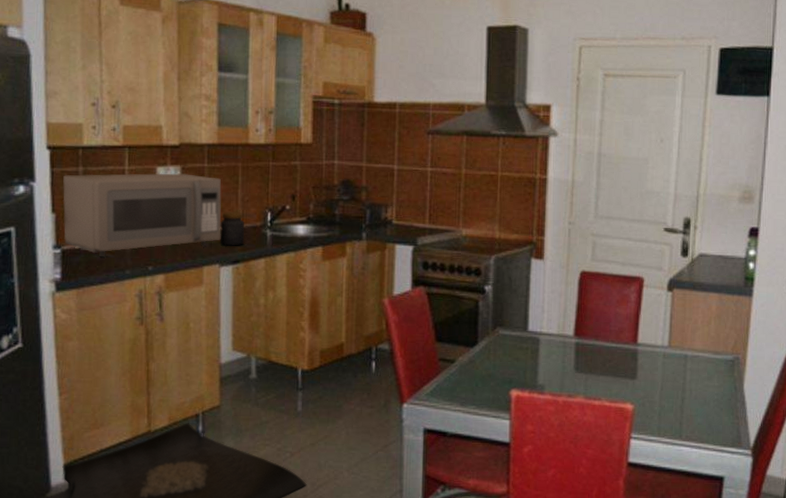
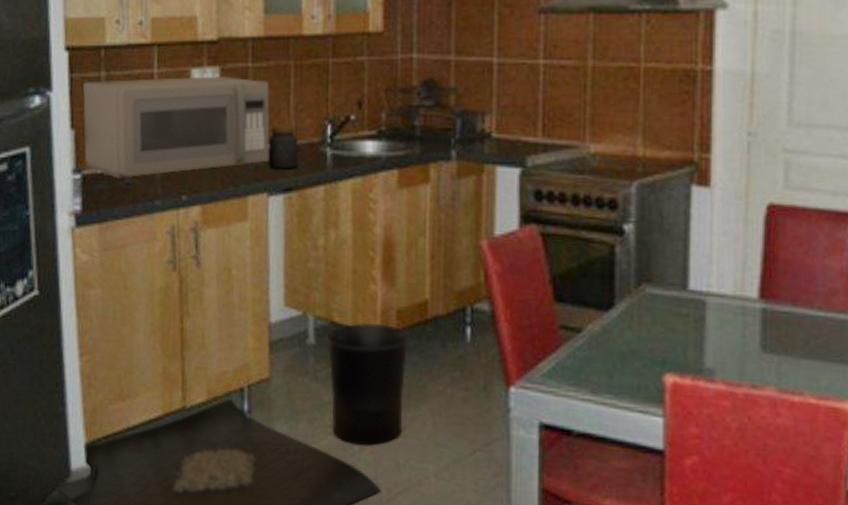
waste bin: none [265,361,329,452] -> present [326,323,409,445]

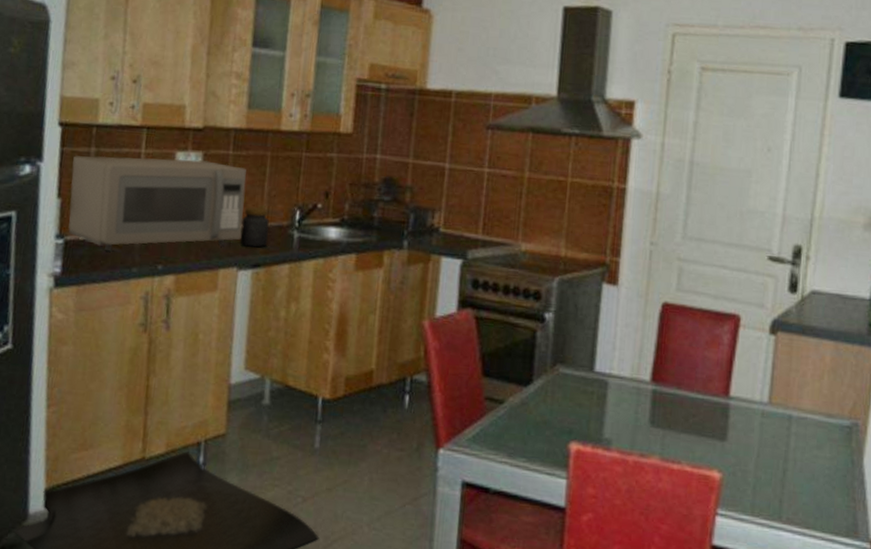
waste bin: present [326,323,409,445] -> none [279,387,355,497]

